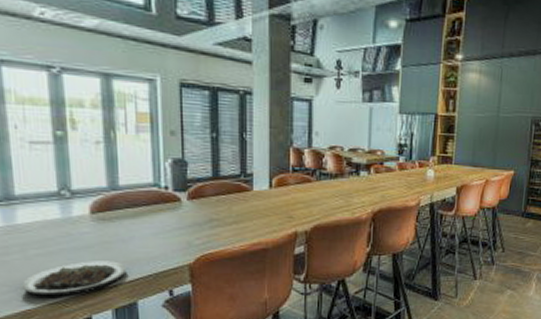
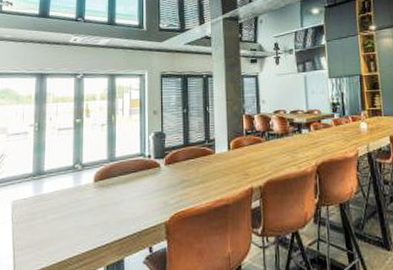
plate: present [21,261,127,297] -> none [40,222,117,257]

